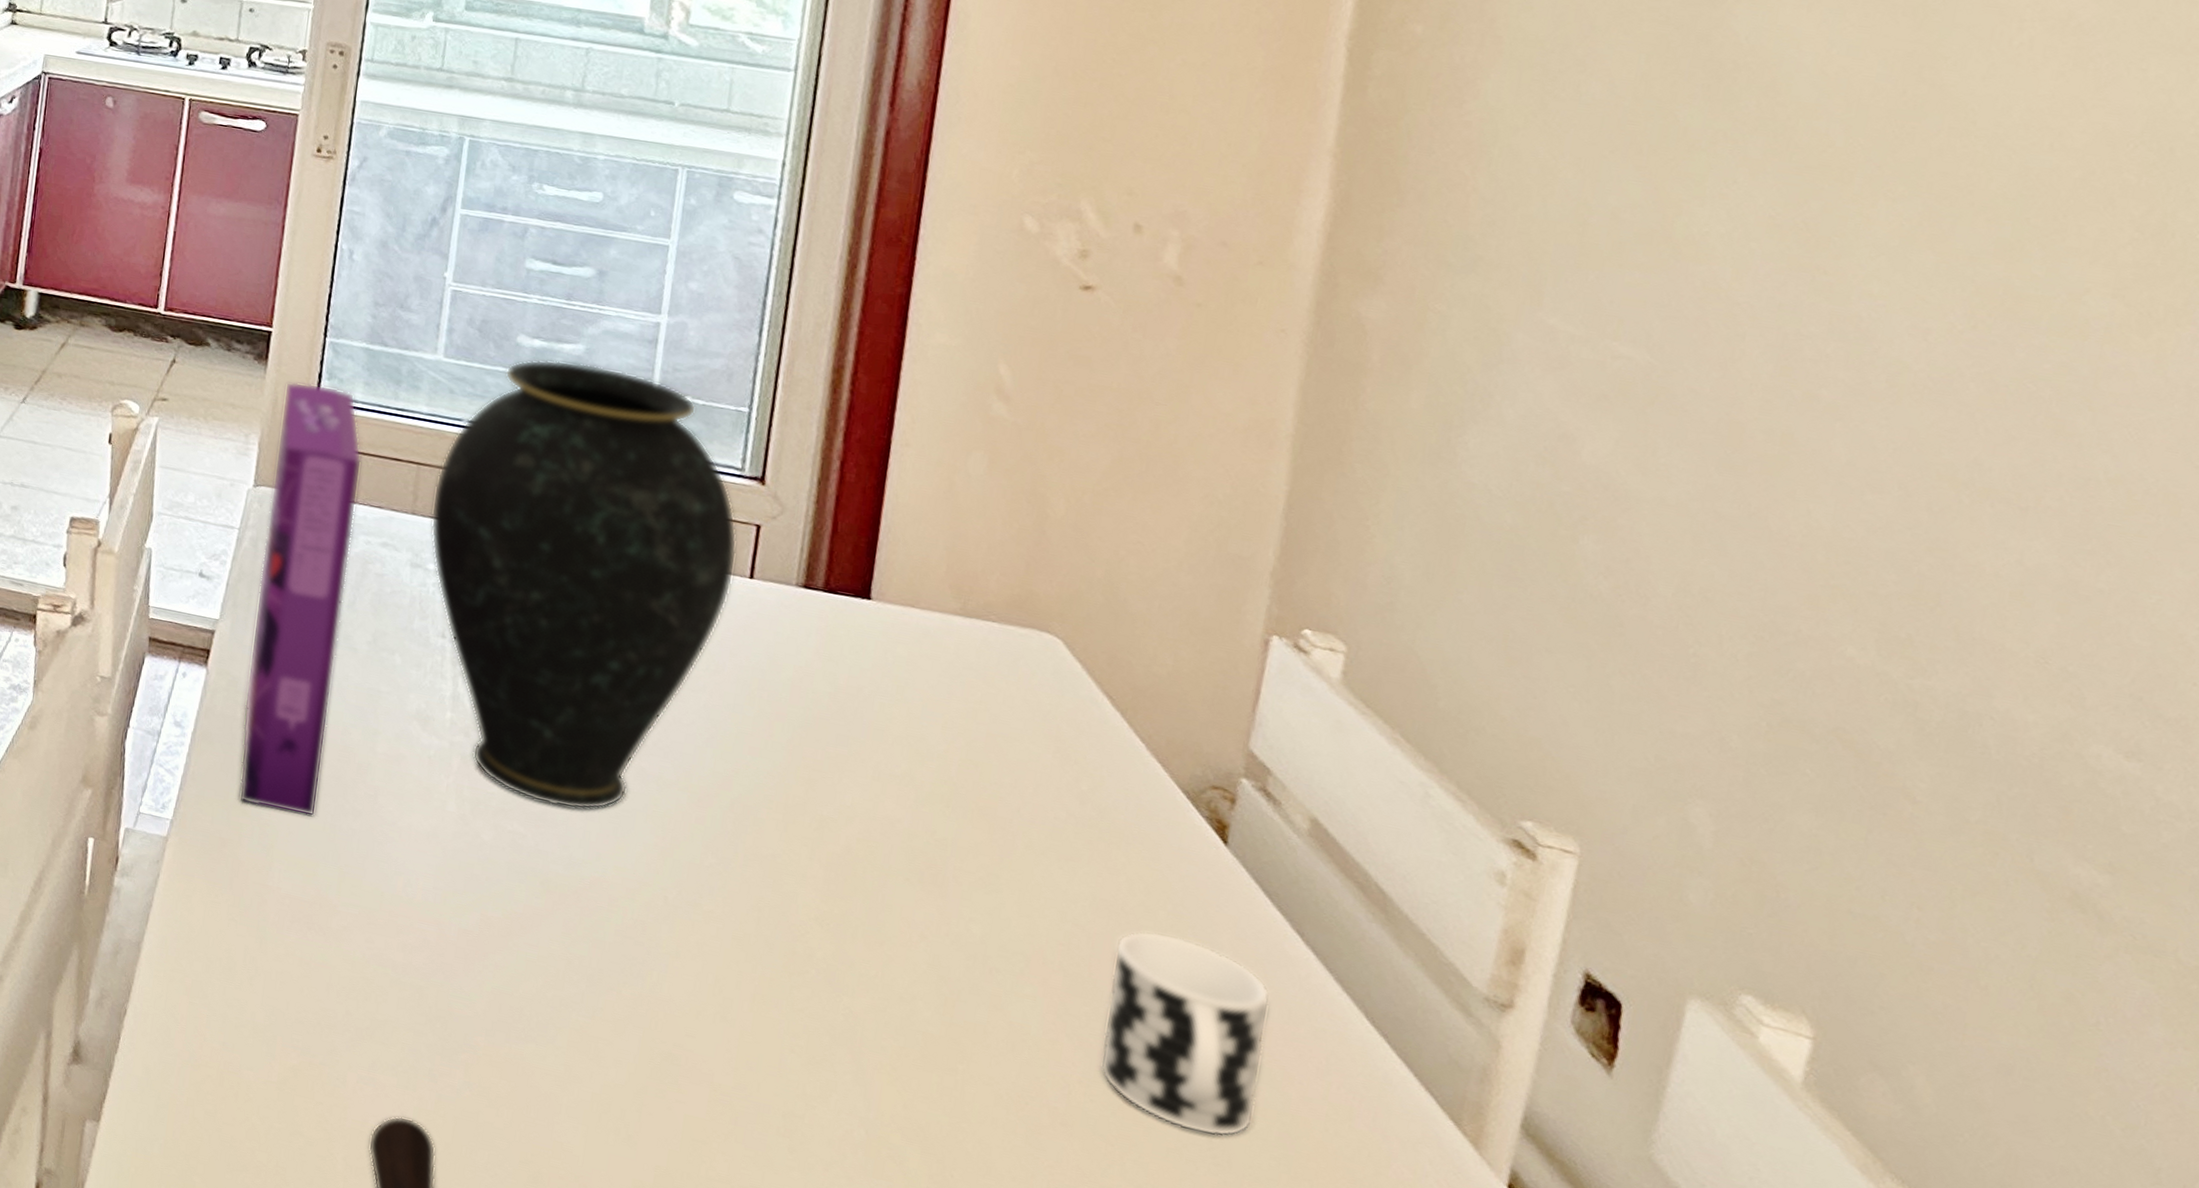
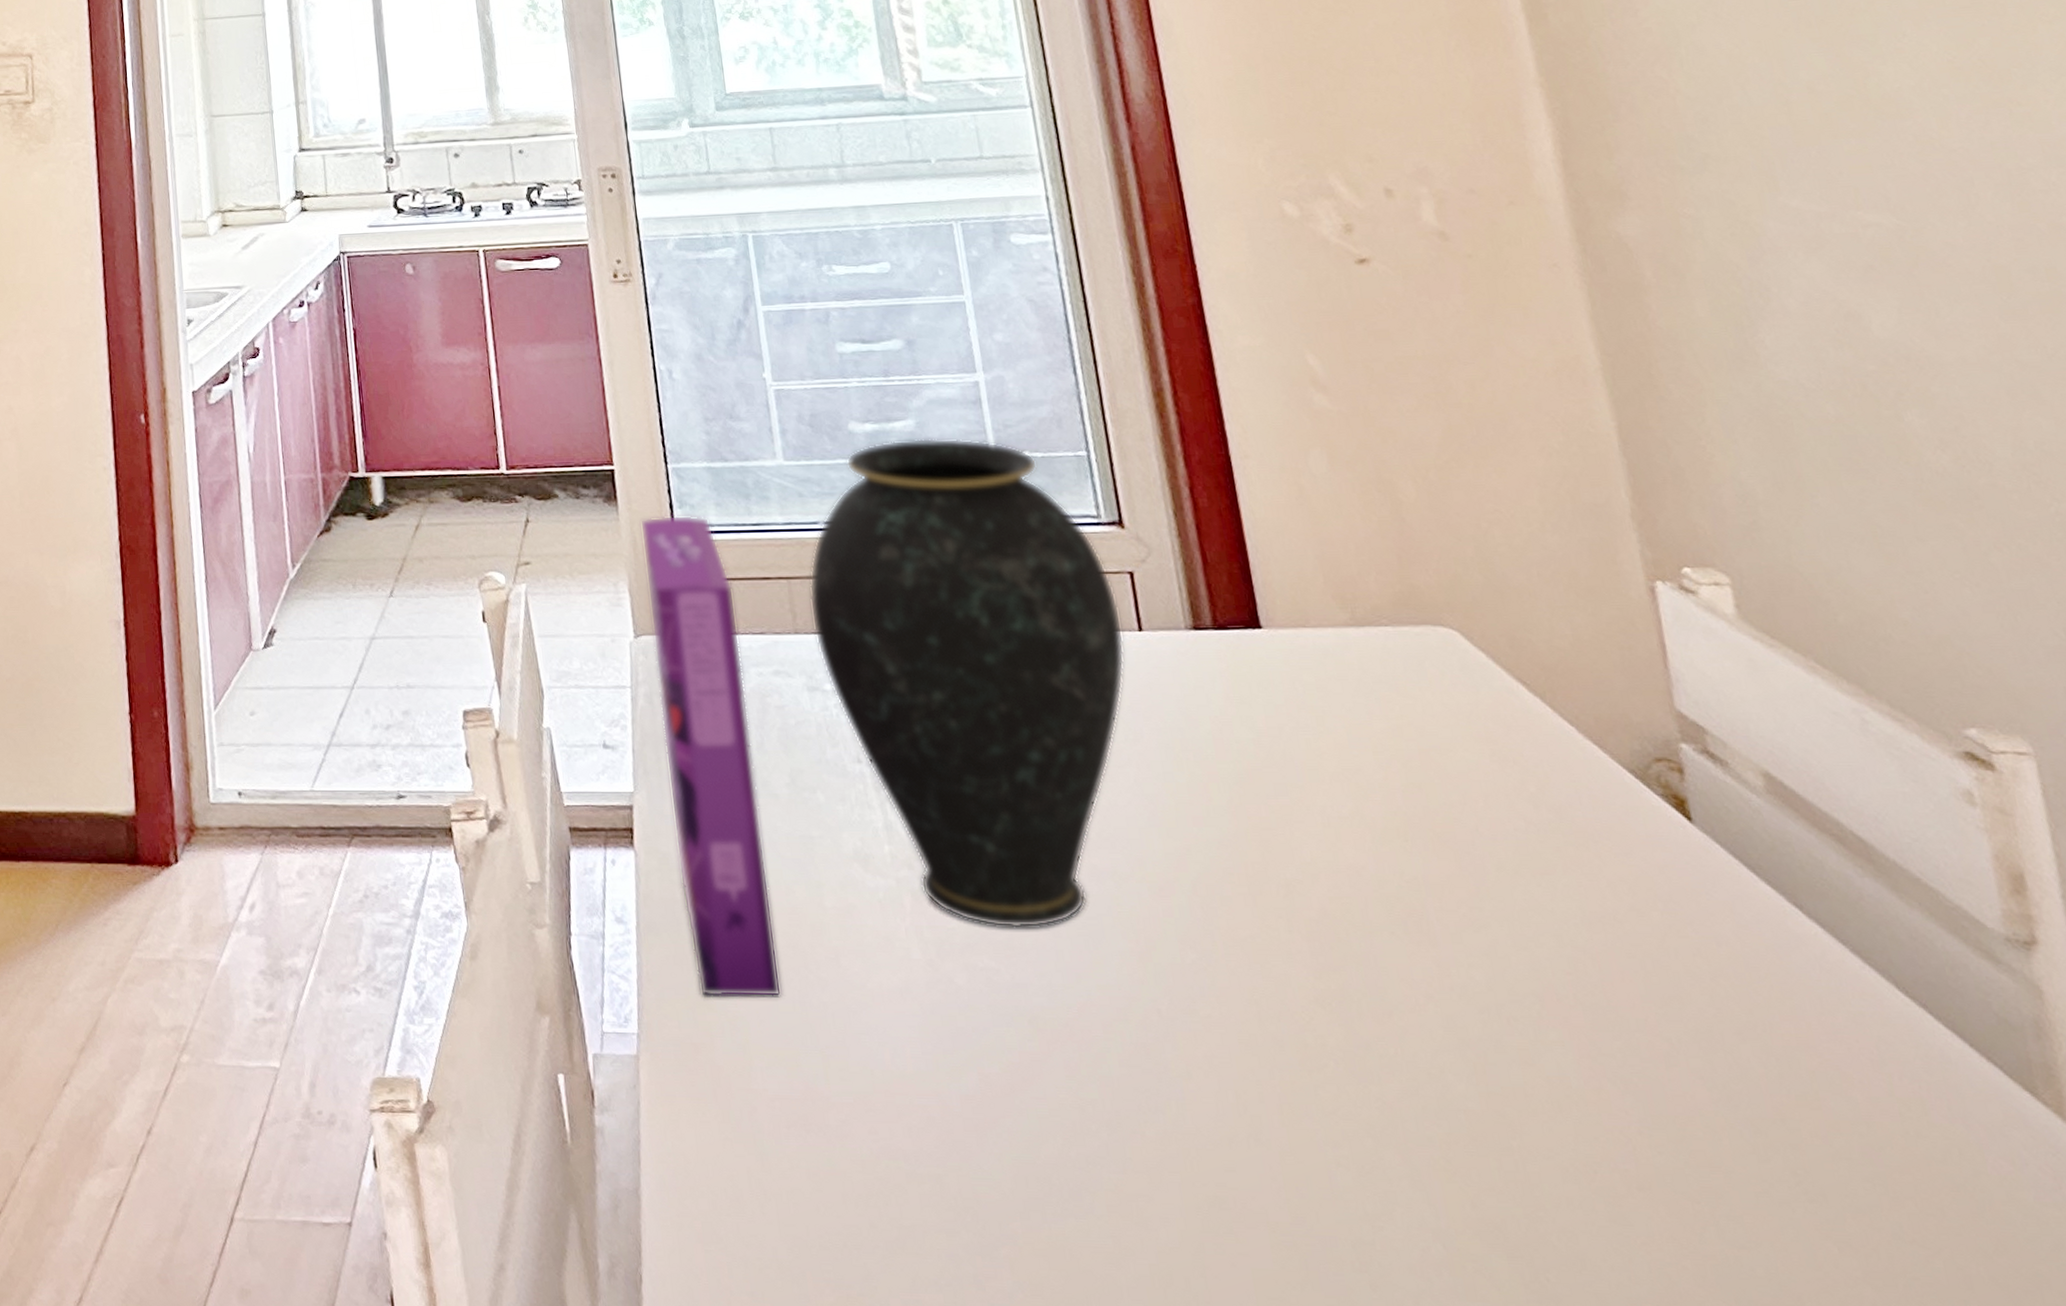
cup: present [1099,930,1271,1137] -> none [1622,937,1830,1167]

